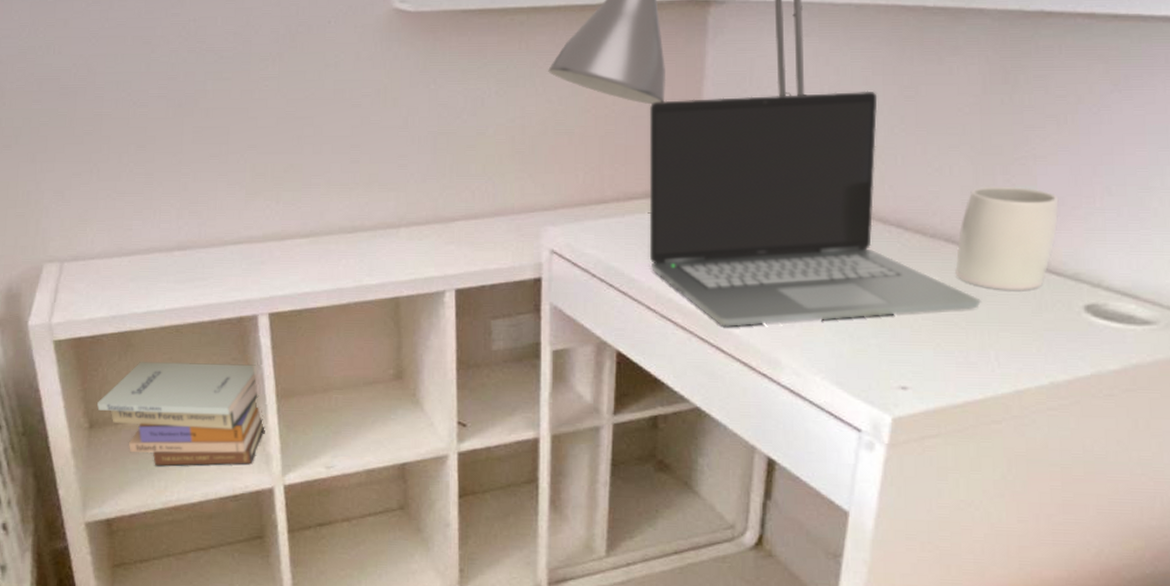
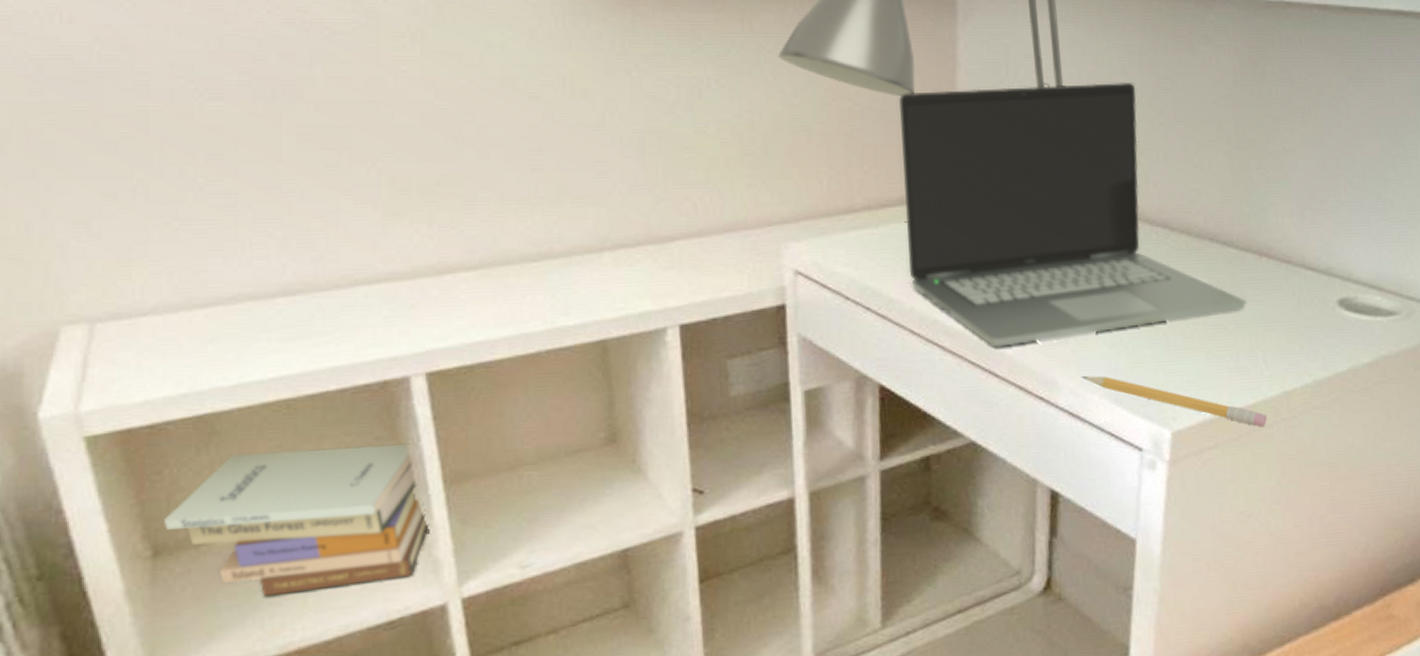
pencil: none [805,359,996,423] -> present [1081,376,1268,428]
mug: present [955,186,1059,291] -> none [1221,181,1310,289]

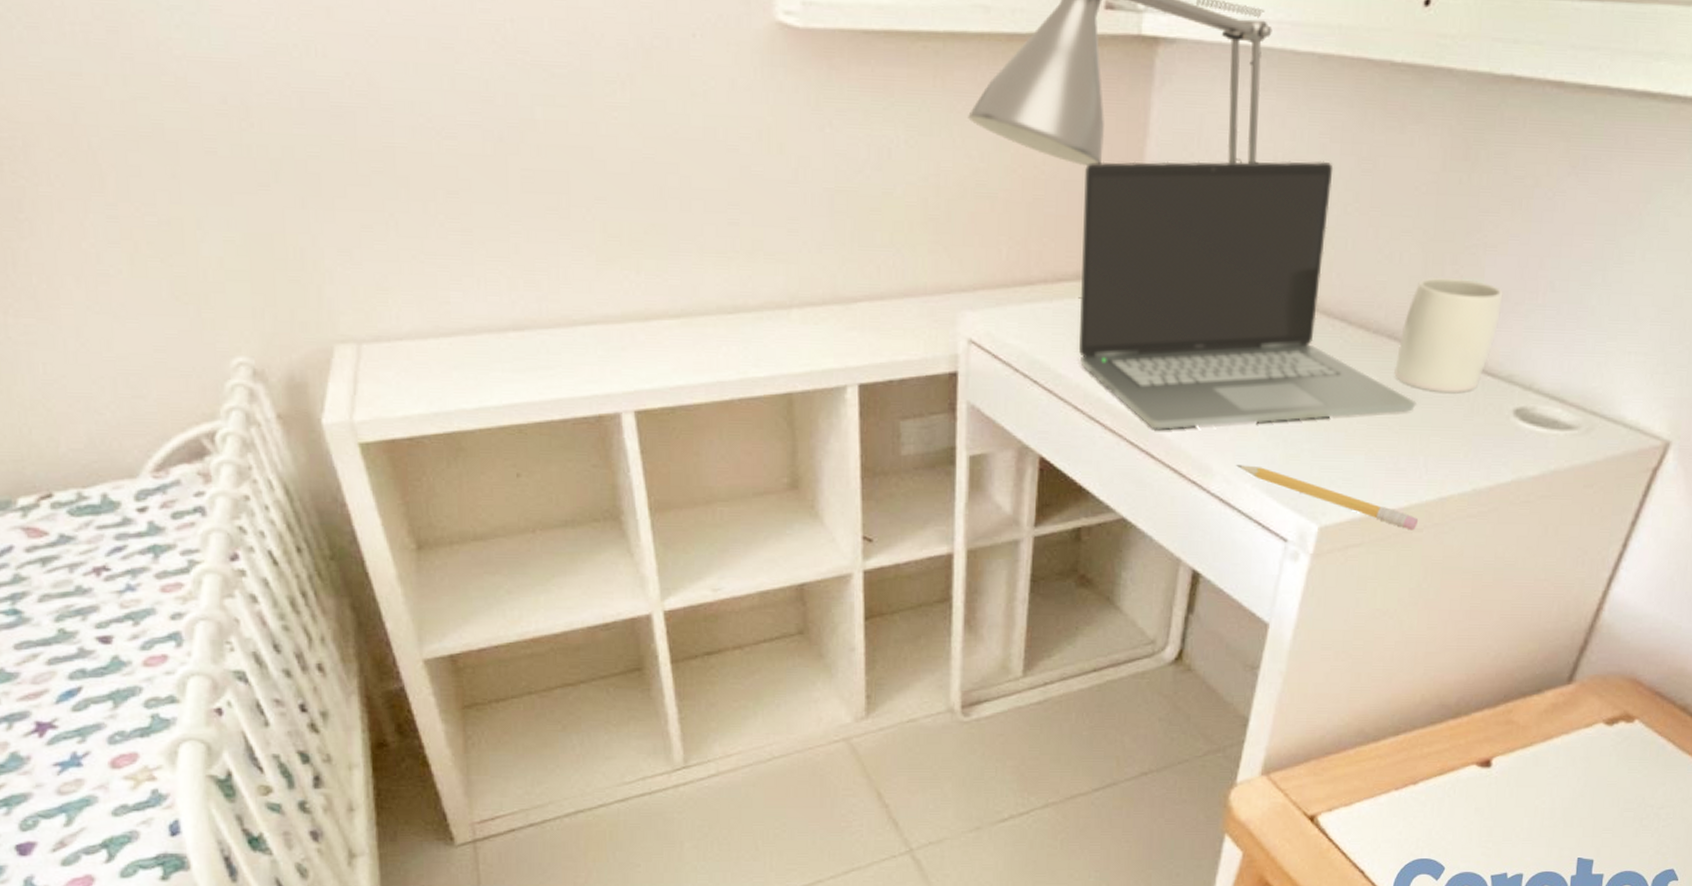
books: present [163,443,430,598] -> none [423,468,638,593]
mug: none [1221,181,1310,289] -> present [1394,276,1503,394]

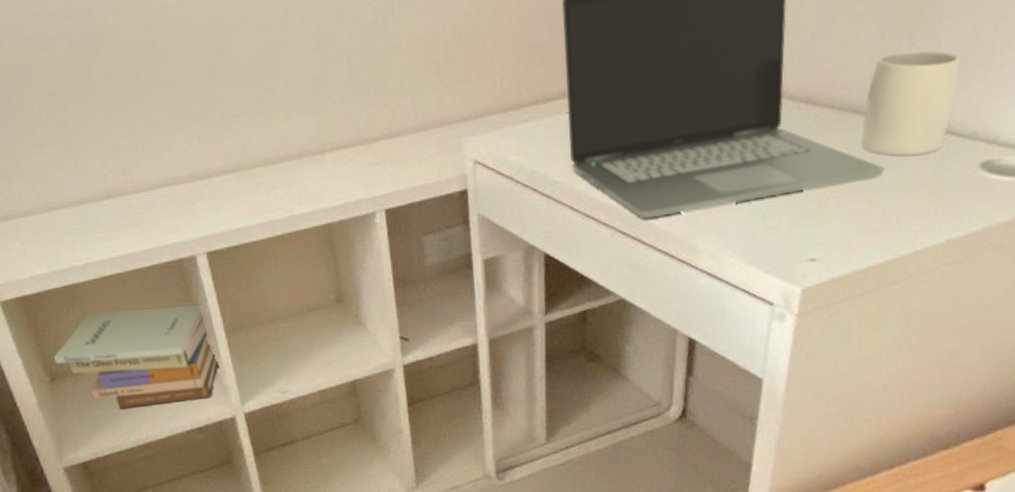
books: none [423,468,638,593] -> present [53,304,219,410]
pencil: present [1236,465,1419,531] -> none [720,241,896,284]

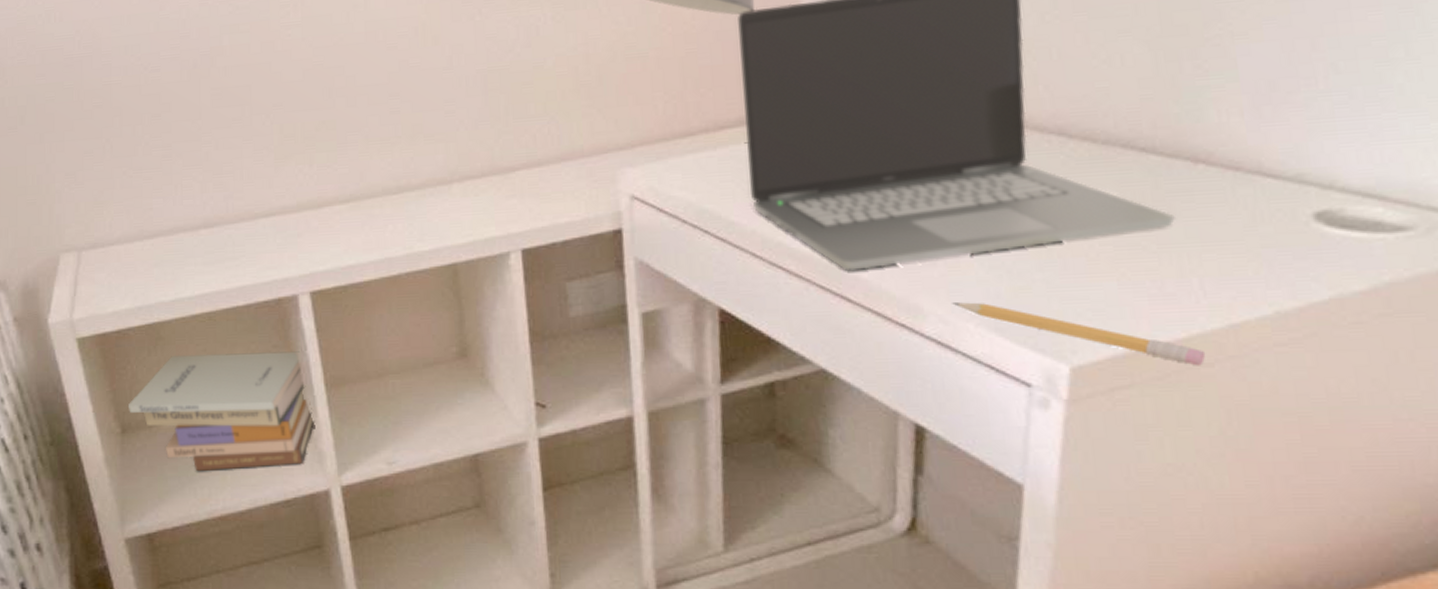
pencil: none [720,241,896,284] -> present [952,302,1206,366]
mug: present [861,49,961,156] -> none [1138,72,1271,202]

